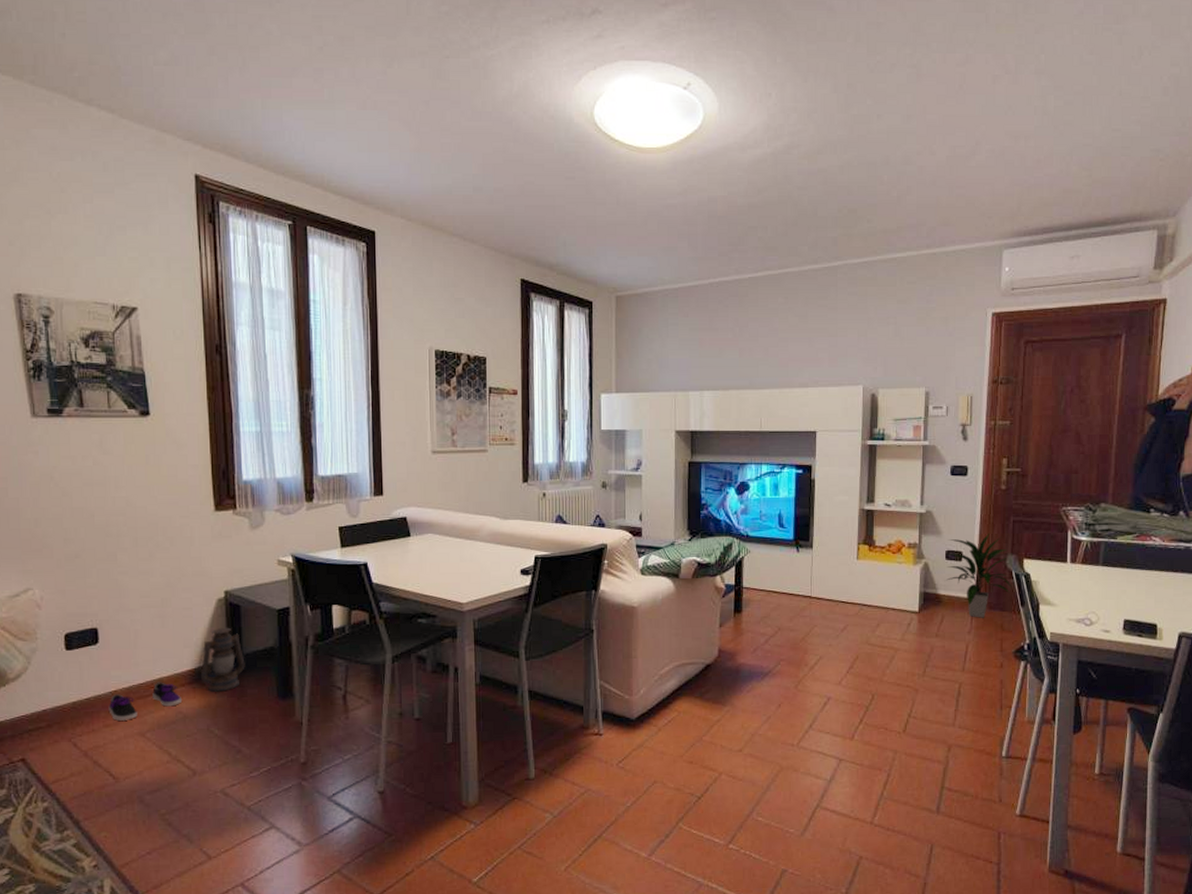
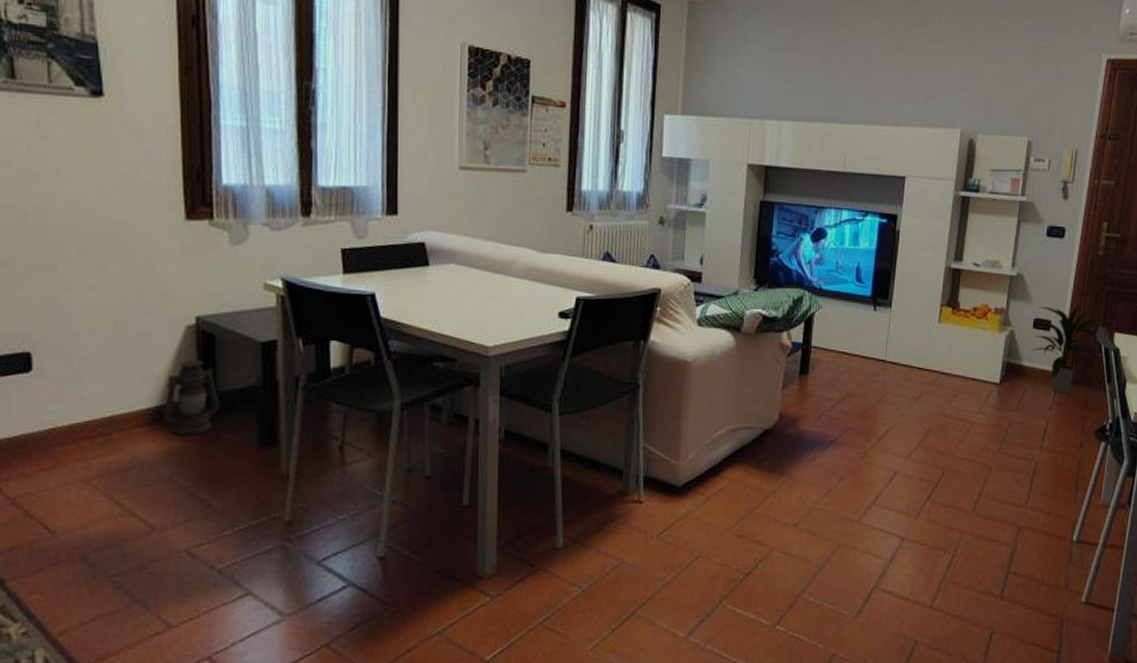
shoe: present [108,682,181,721] -> none [44,420,138,464]

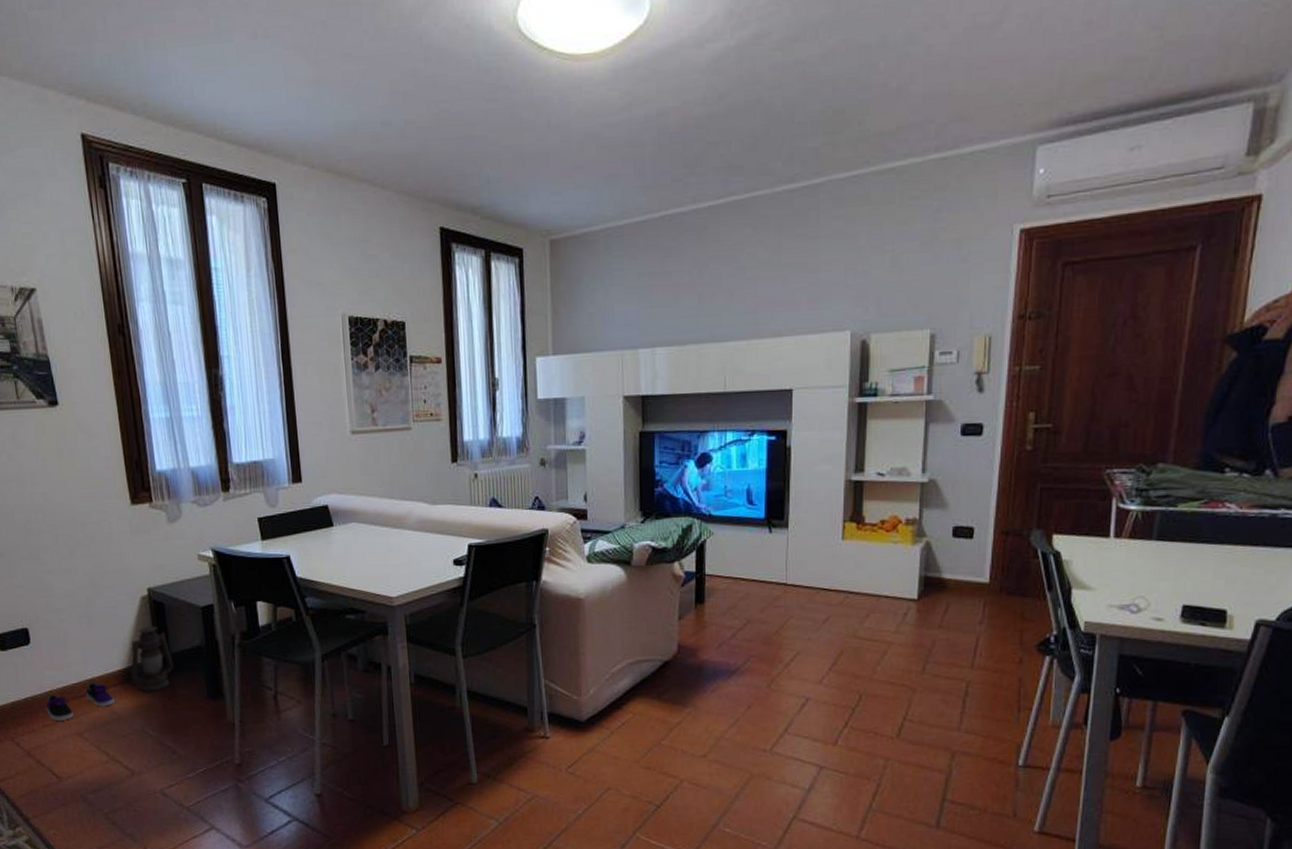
shoe: none [44,420,138,464] -> present [45,682,115,721]
indoor plant: present [1031,302,1100,394] -> none [952,504,1037,606]

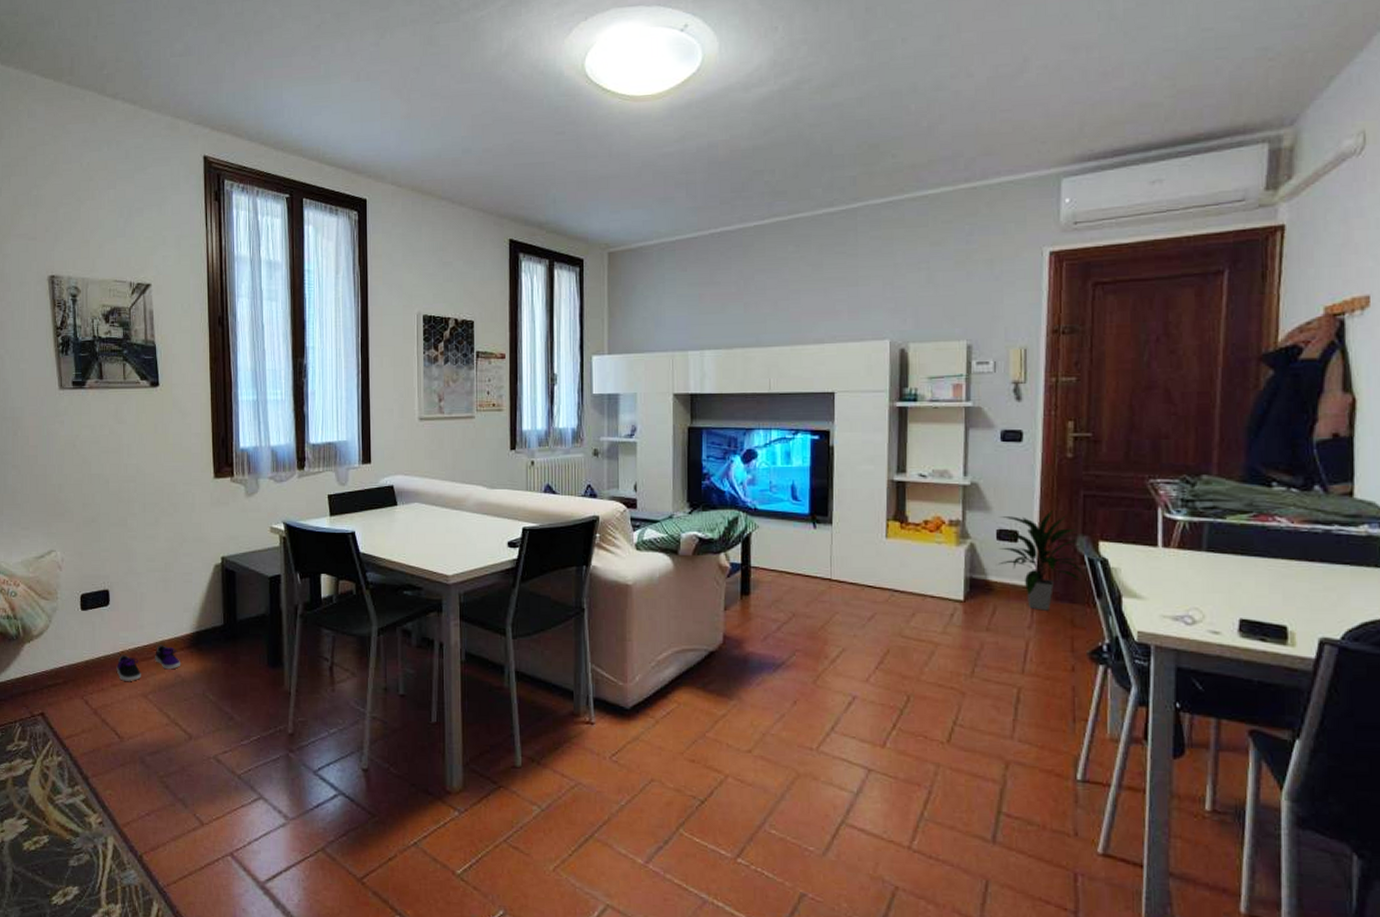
lantern: present [128,626,174,692] -> none [196,593,239,657]
indoor plant: none [952,504,1037,606] -> present [997,509,1085,611]

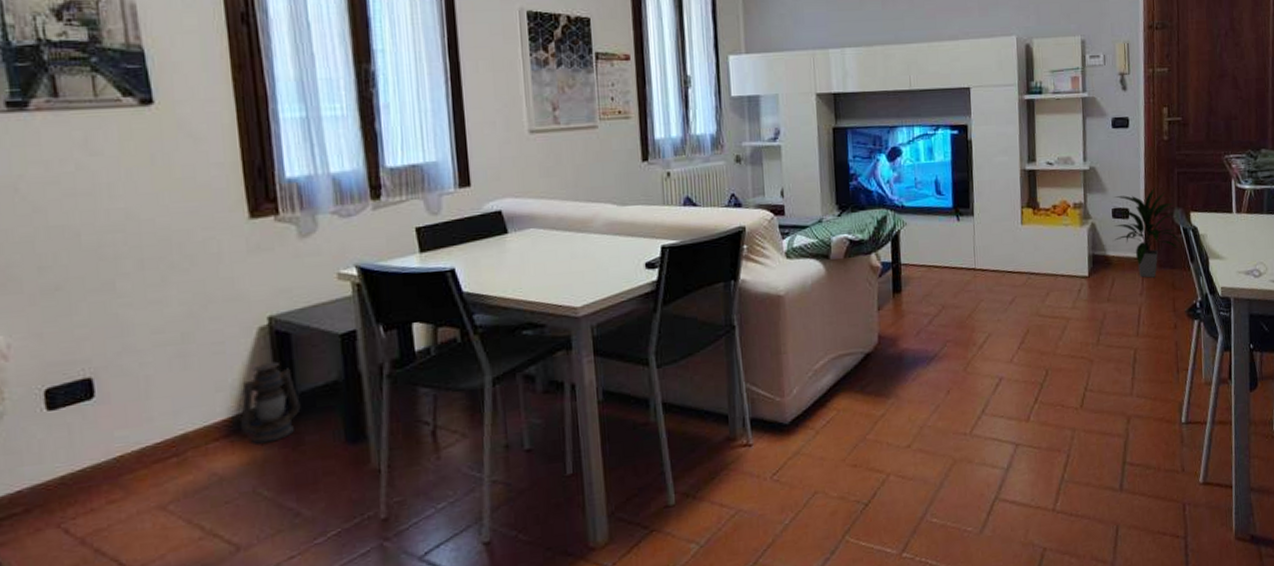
shoe: present [116,645,180,681] -> none [112,438,216,494]
lantern: none [196,593,239,657] -> present [237,361,301,444]

